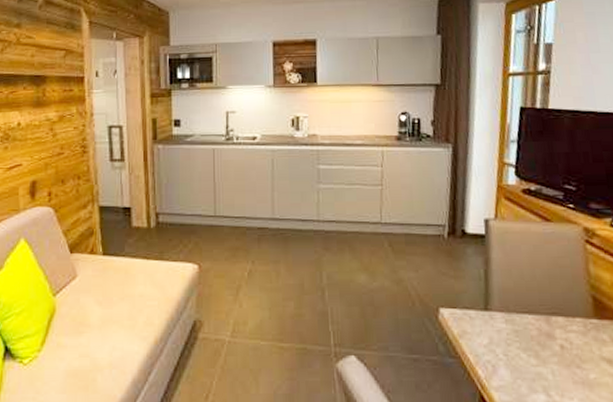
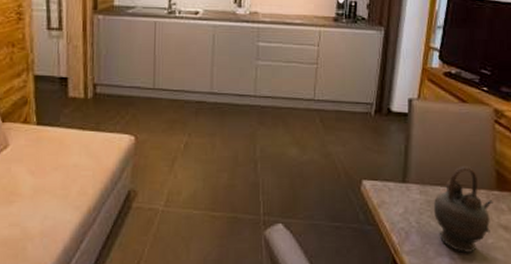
teapot: none [521,291,592,389] -> present [433,165,493,253]

